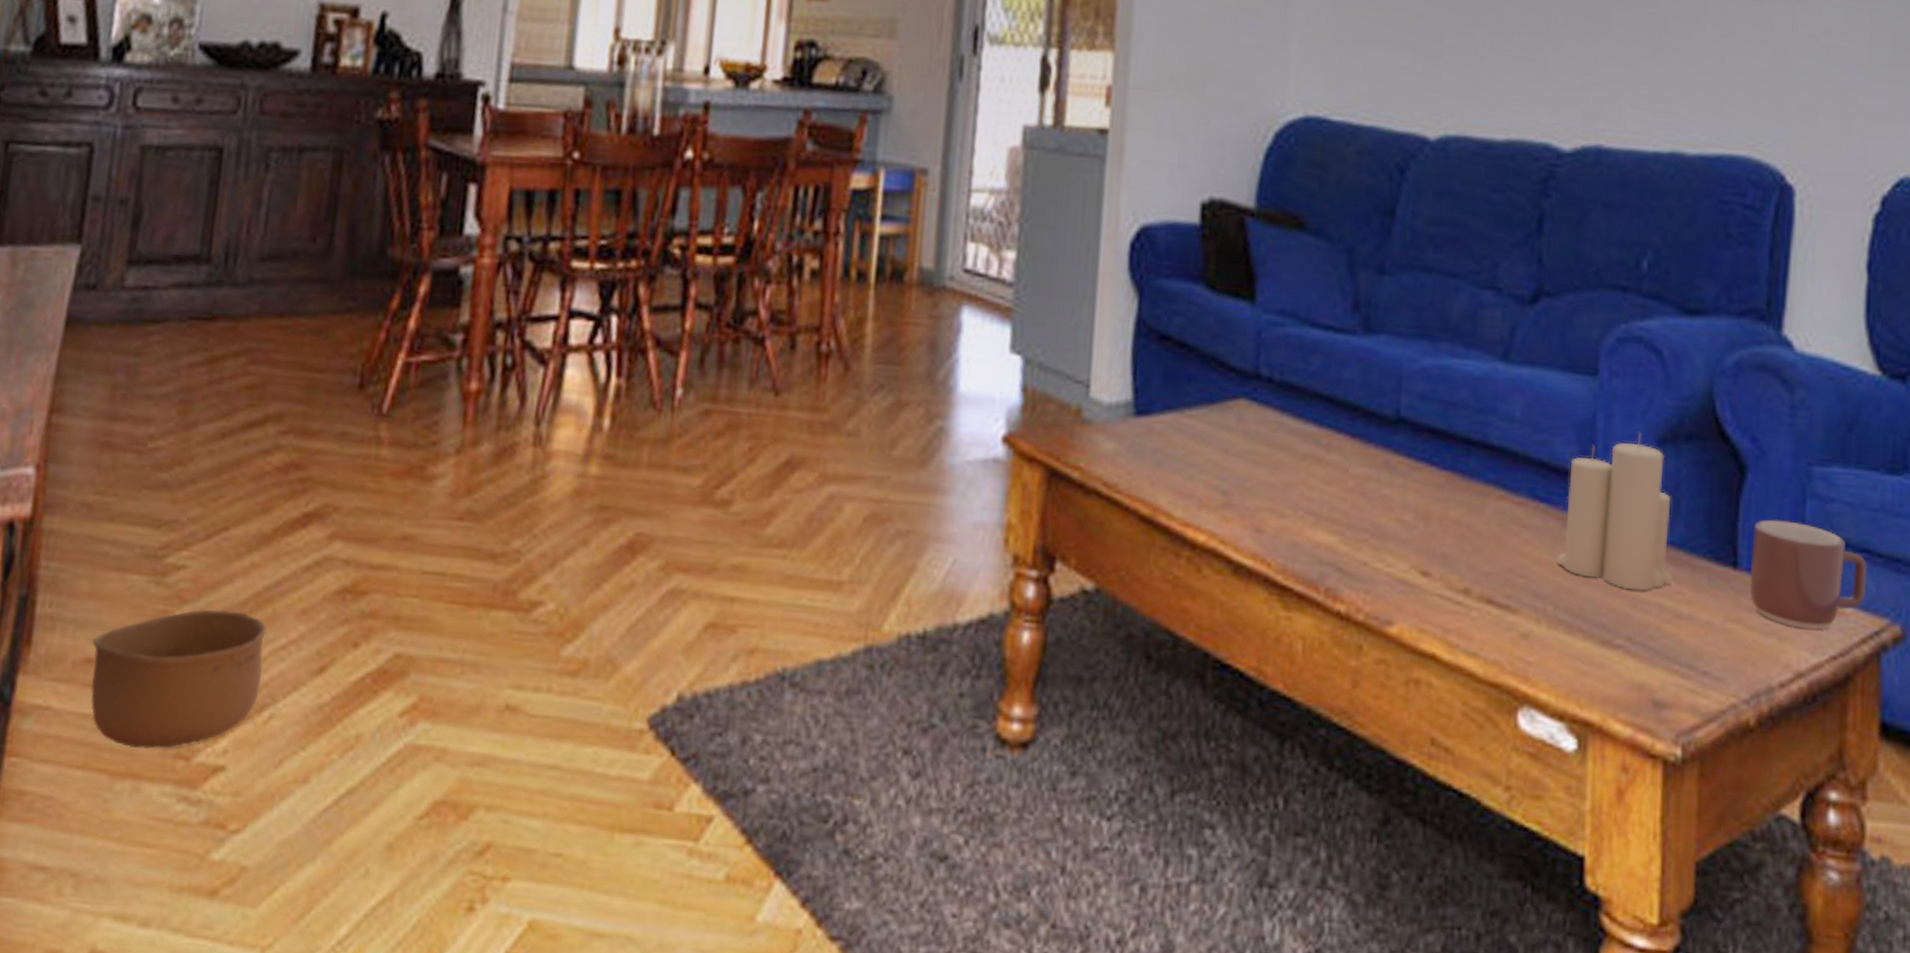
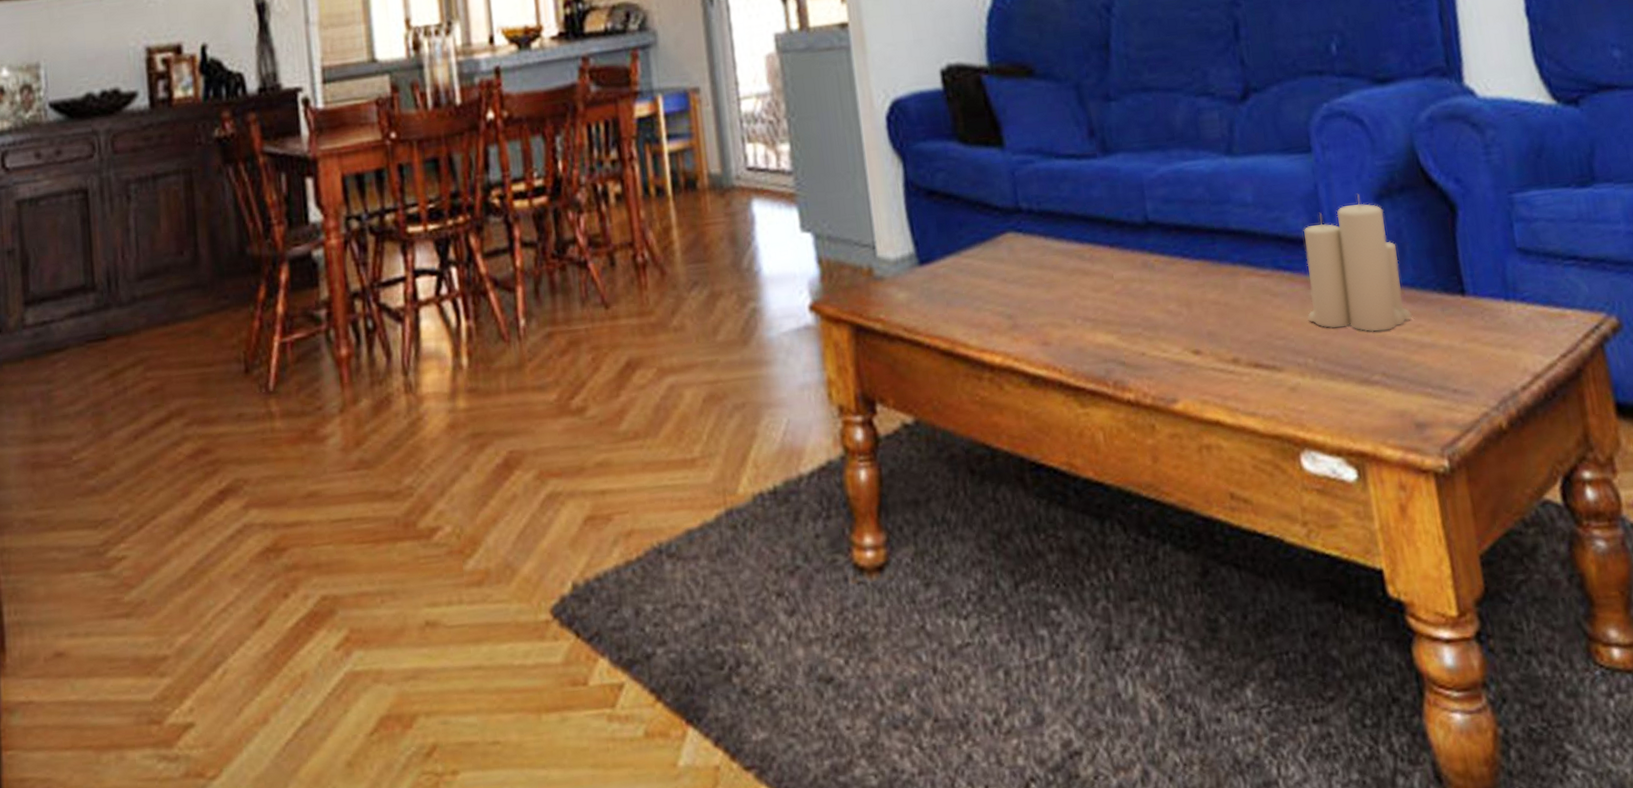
basket: present [90,609,267,749] -> none [58,586,211,723]
mug: present [1749,519,1868,630] -> none [1472,244,1581,336]

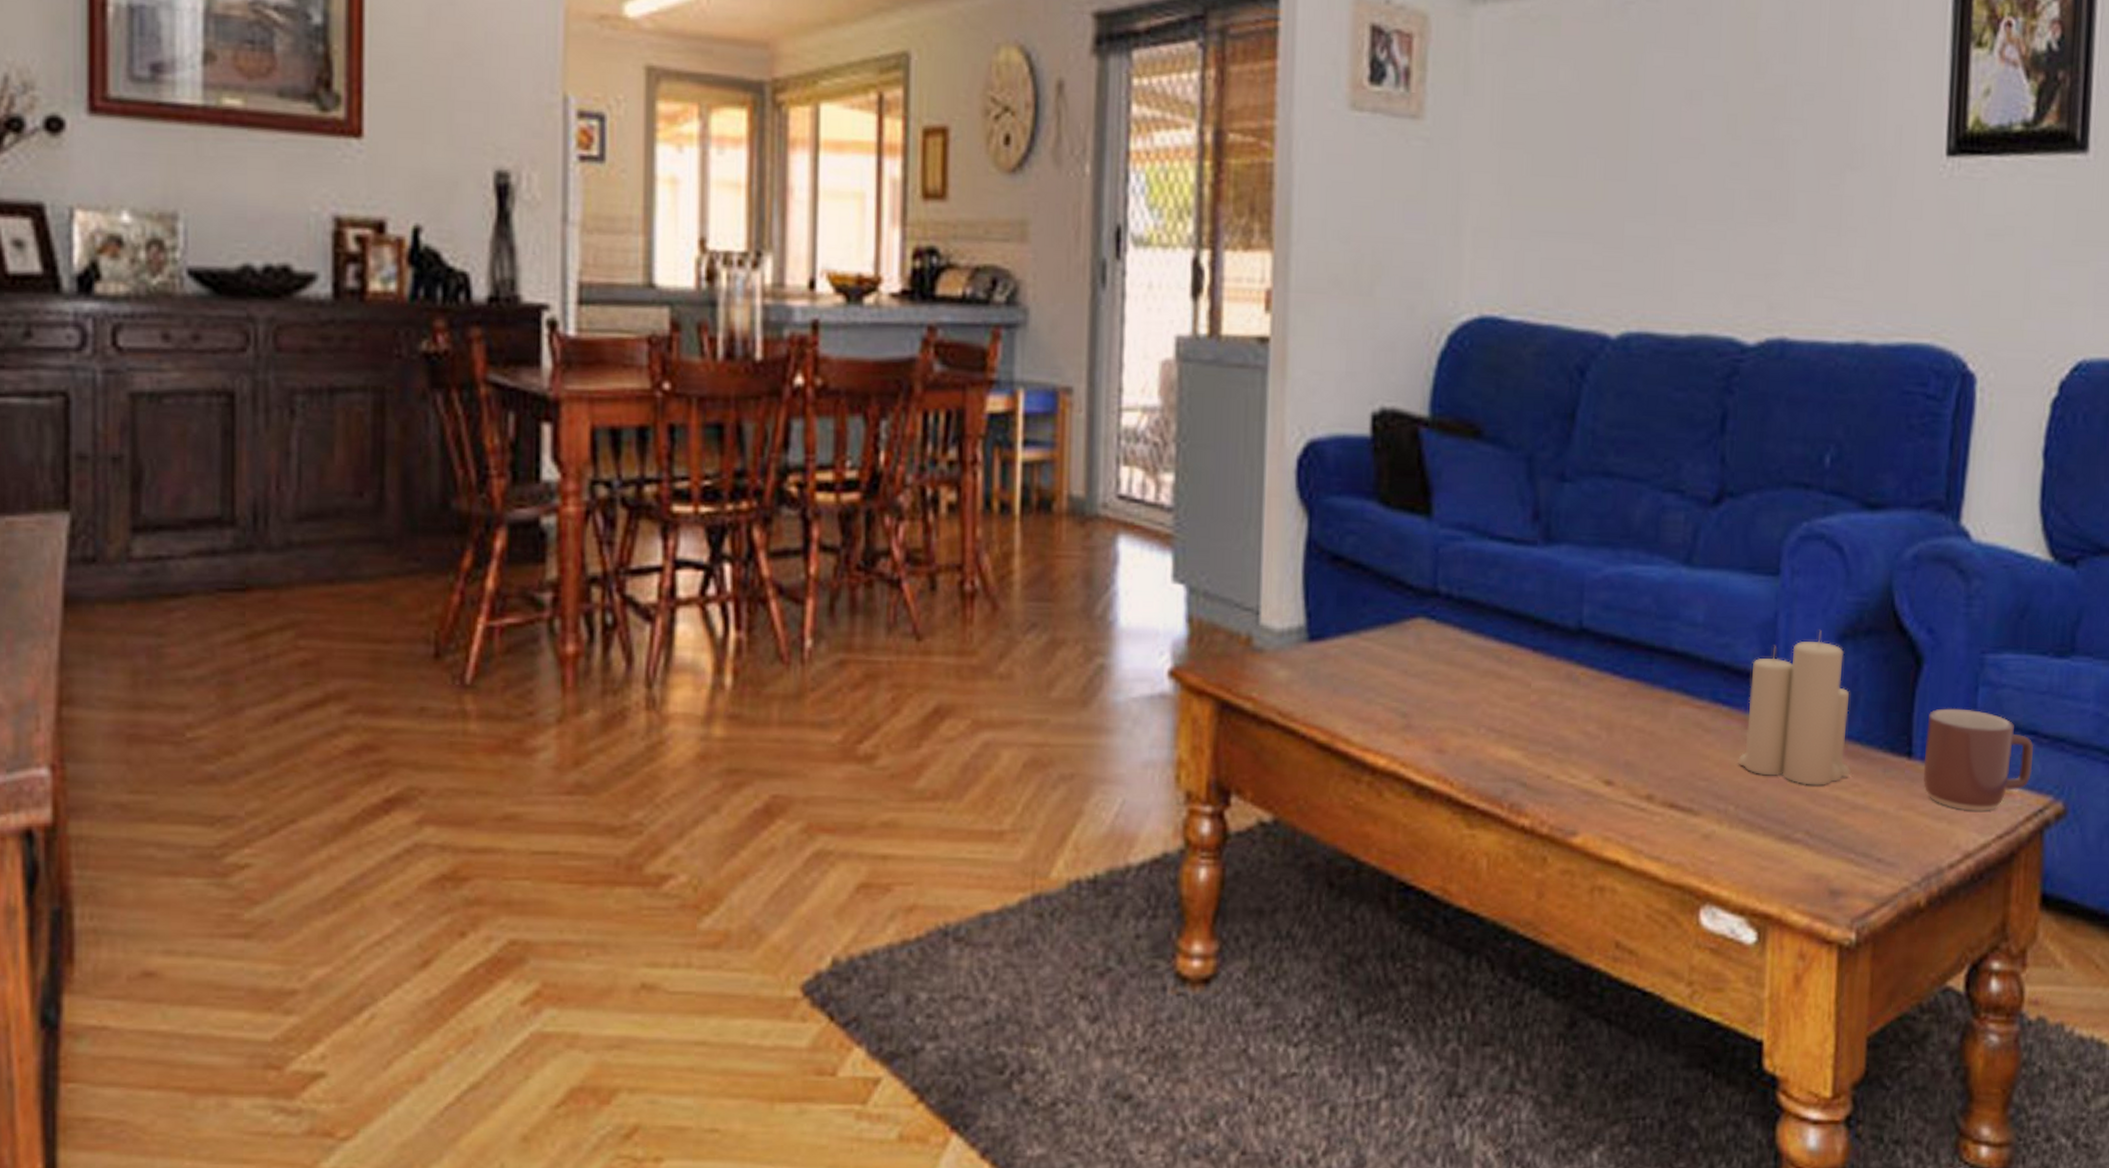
mug: none [1472,244,1581,336] -> present [1923,708,2034,811]

